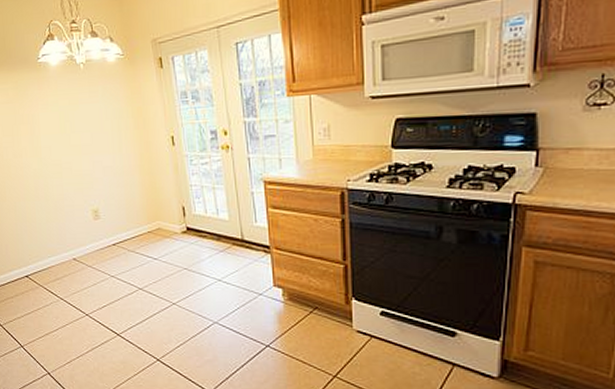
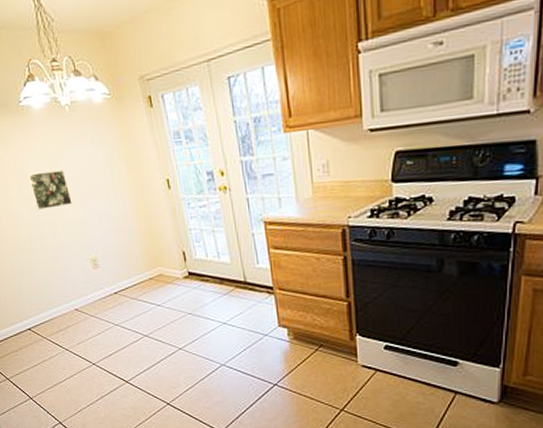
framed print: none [38,123,79,161] -> present [26,170,72,211]

